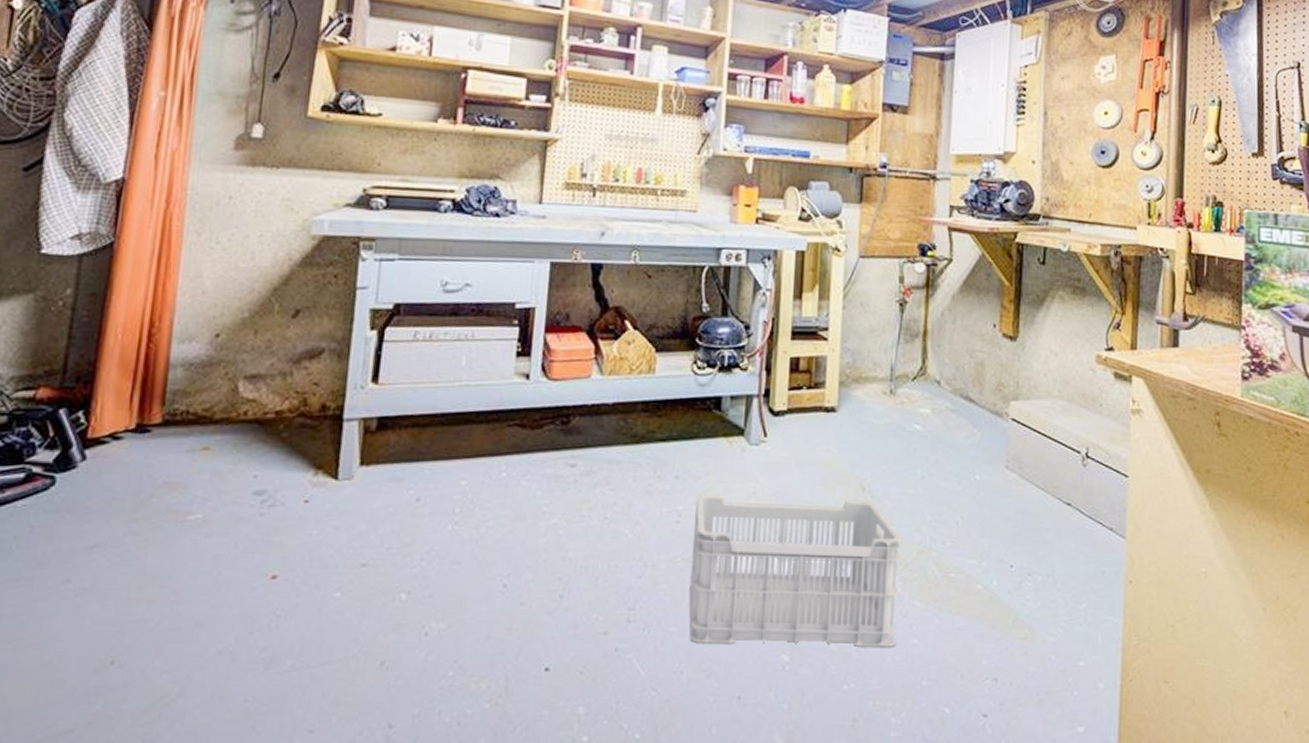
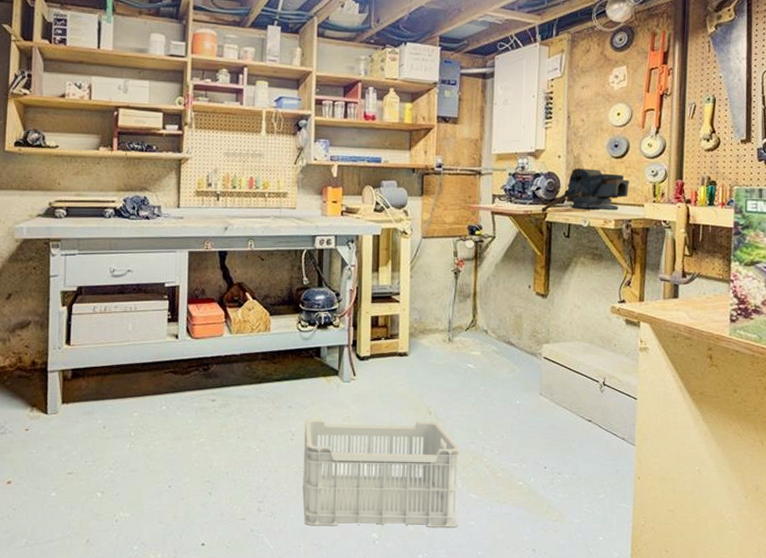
vise: none [1010,177,1119,233] -> present [541,168,630,213]

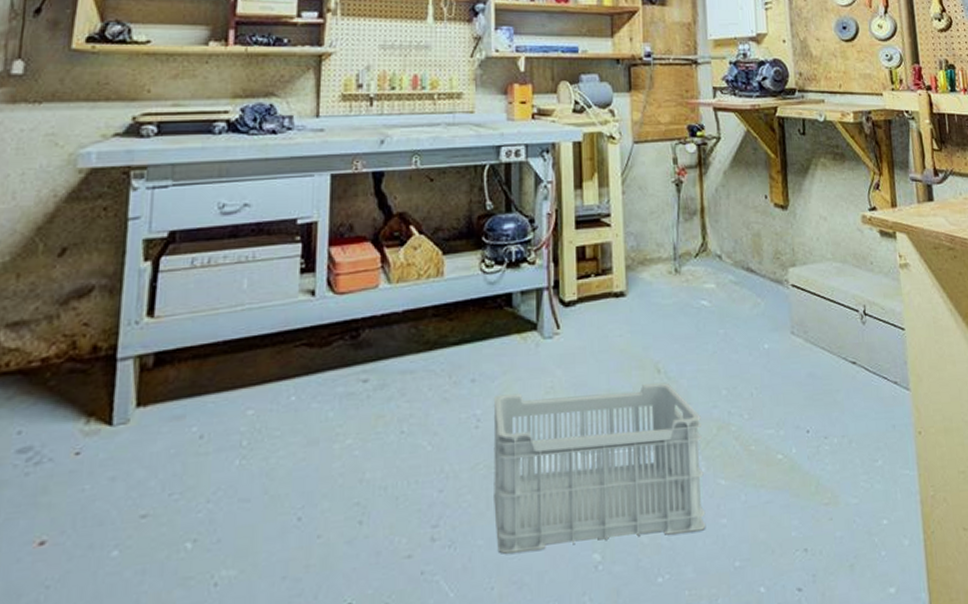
vise: present [541,168,630,213] -> none [770,54,864,107]

